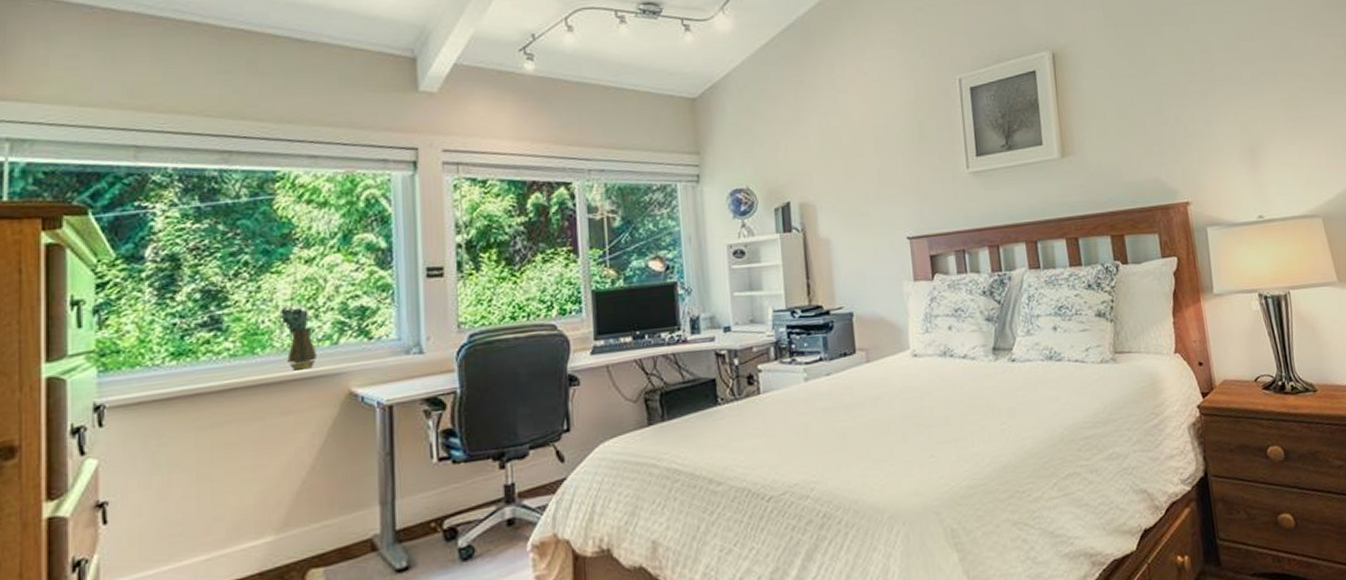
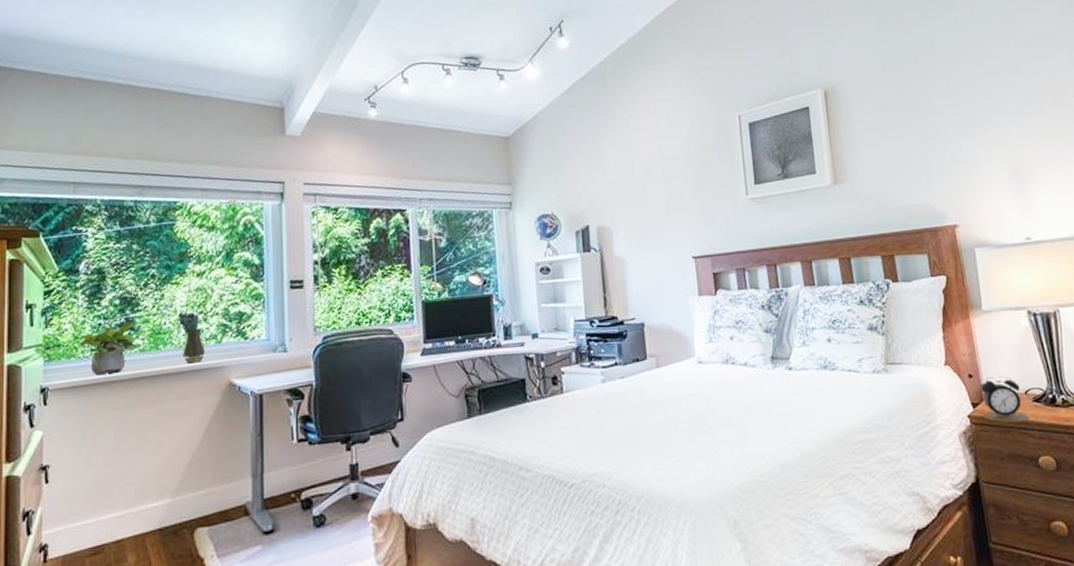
potted plant: none [146,319,228,387] -> present [79,321,139,375]
alarm clock: none [1210,363,1259,413] -> present [980,375,1030,423]

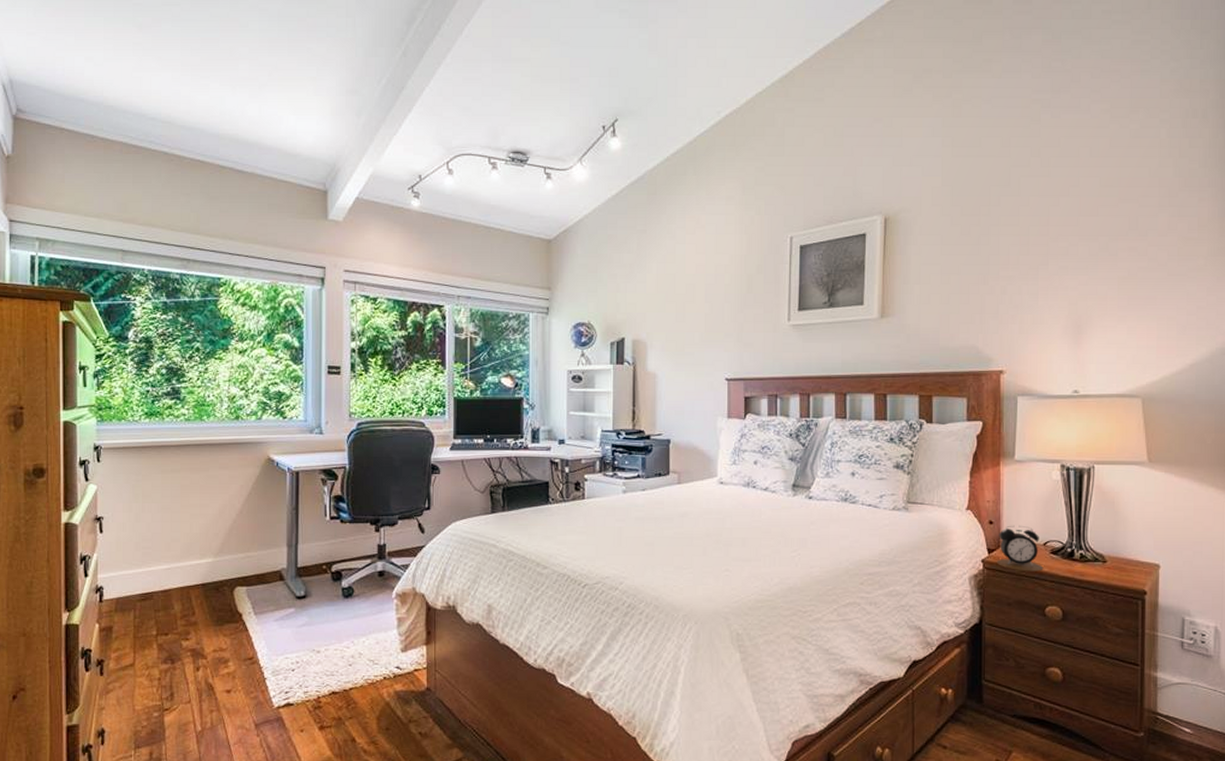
potted plant: present [79,321,139,375] -> none [129,391,184,439]
vase: present [177,310,205,364] -> none [220,384,245,436]

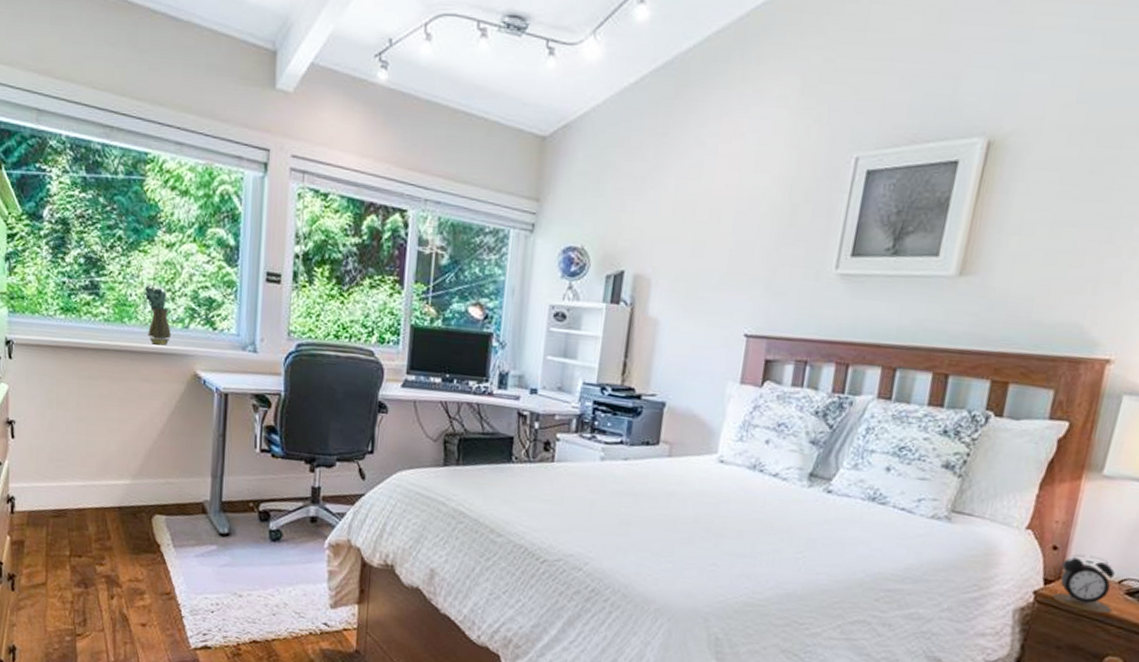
vase: none [220,384,245,436] -> present [144,282,171,346]

